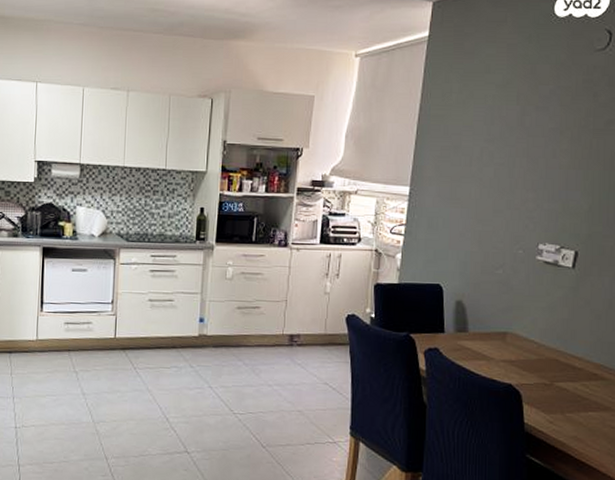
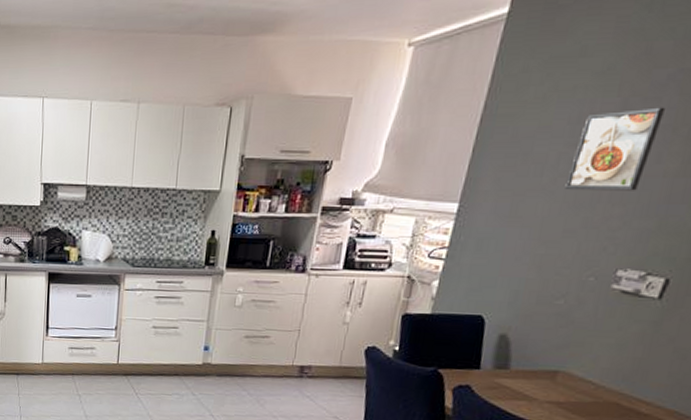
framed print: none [489,114,553,179] -> present [565,107,667,191]

